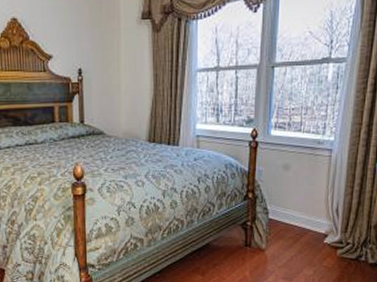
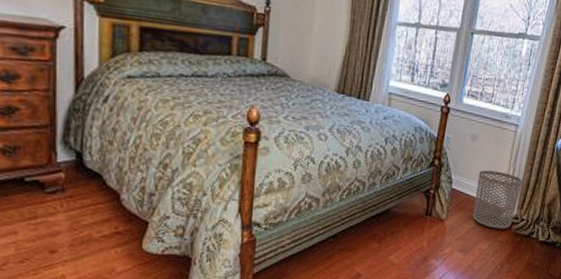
waste bin: none [293,197,343,255] -> present [472,170,523,229]

